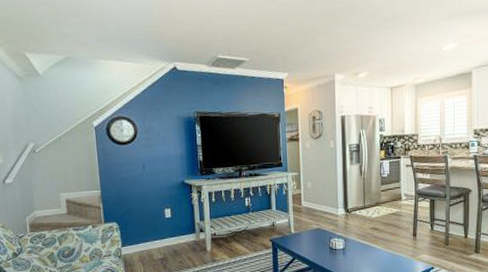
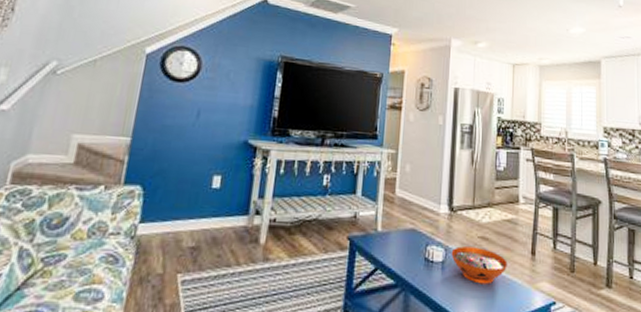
decorative bowl: none [349,236,394,261] -> present [451,246,508,285]

